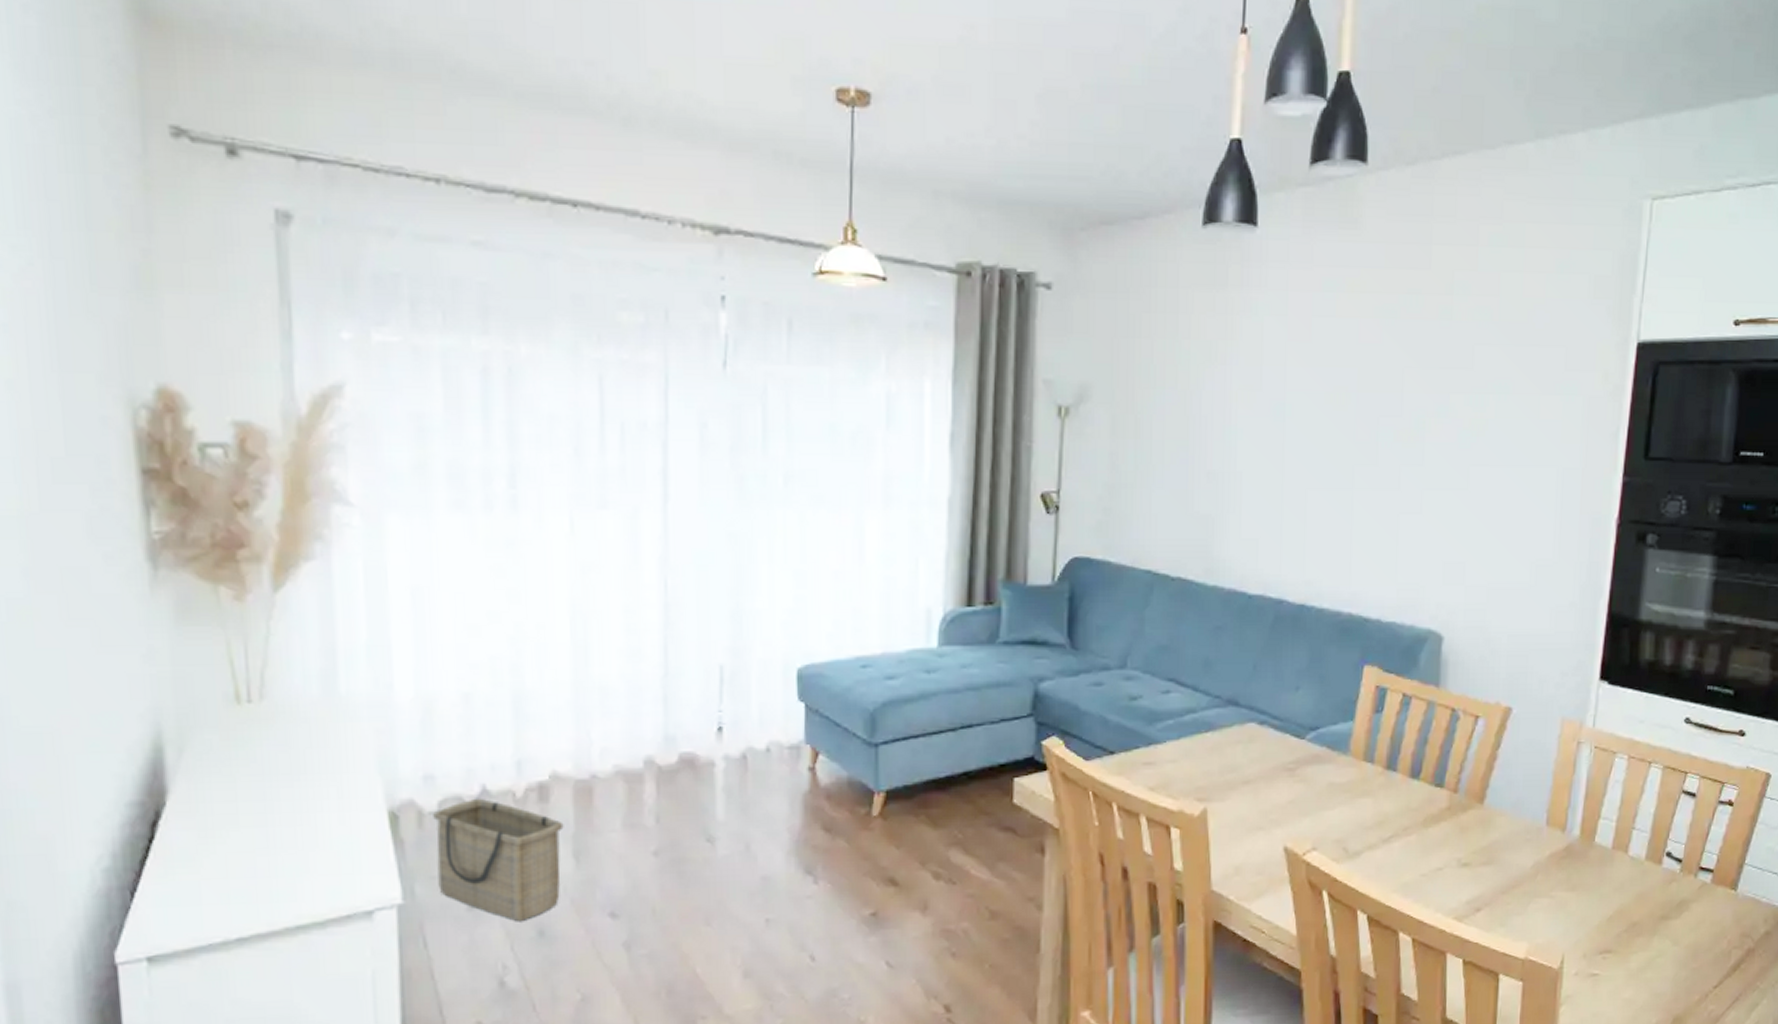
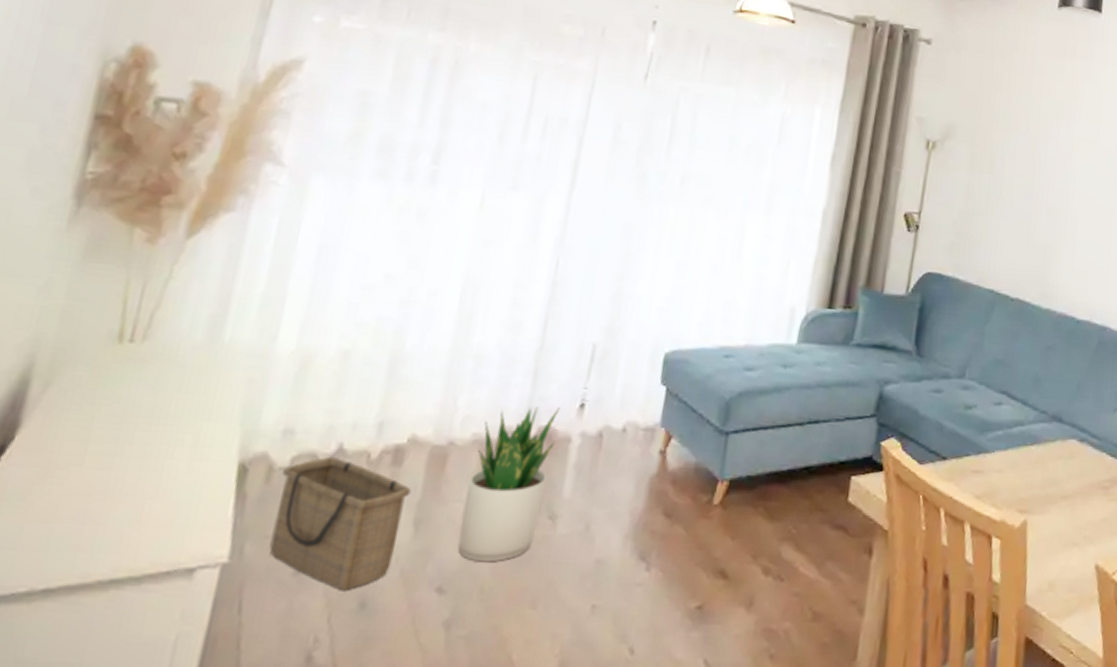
planter: none [619,733,699,887] -> present [457,407,561,563]

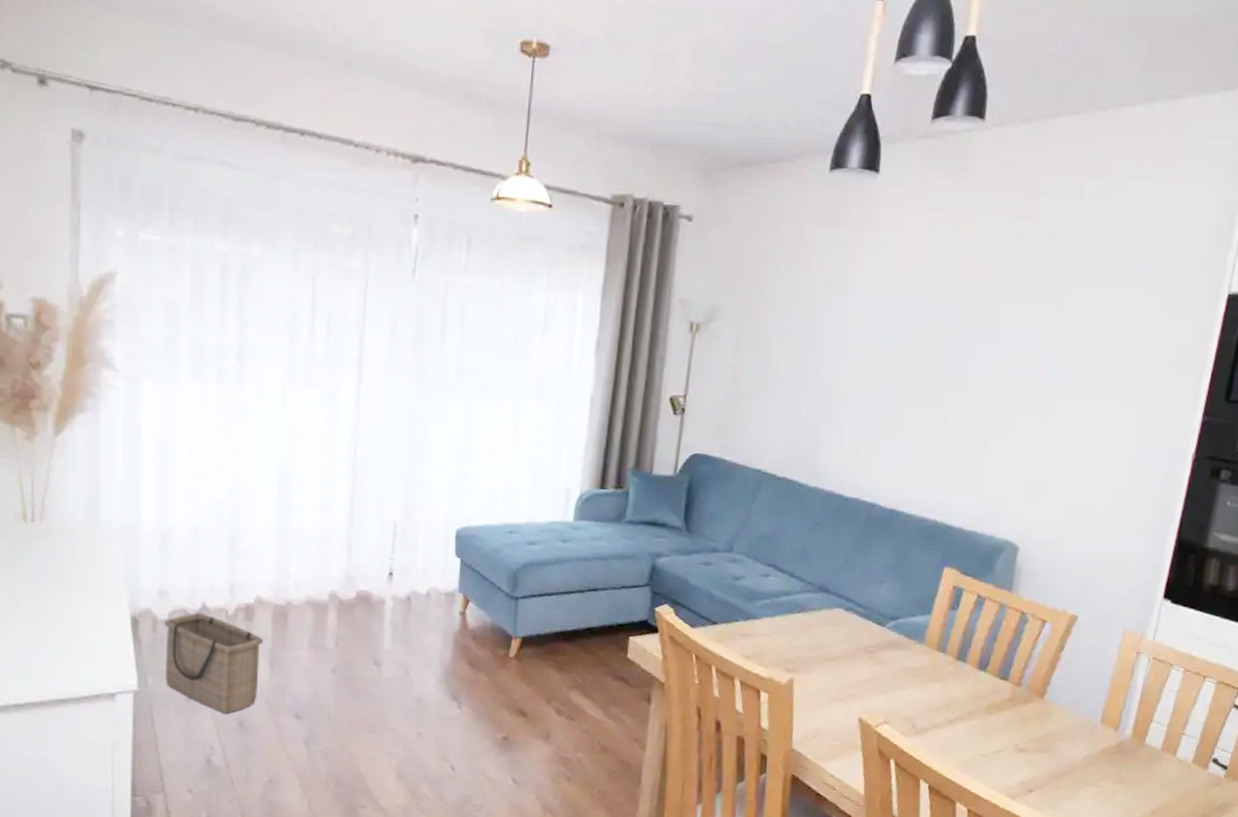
planter: present [457,407,561,563] -> none [305,574,373,697]

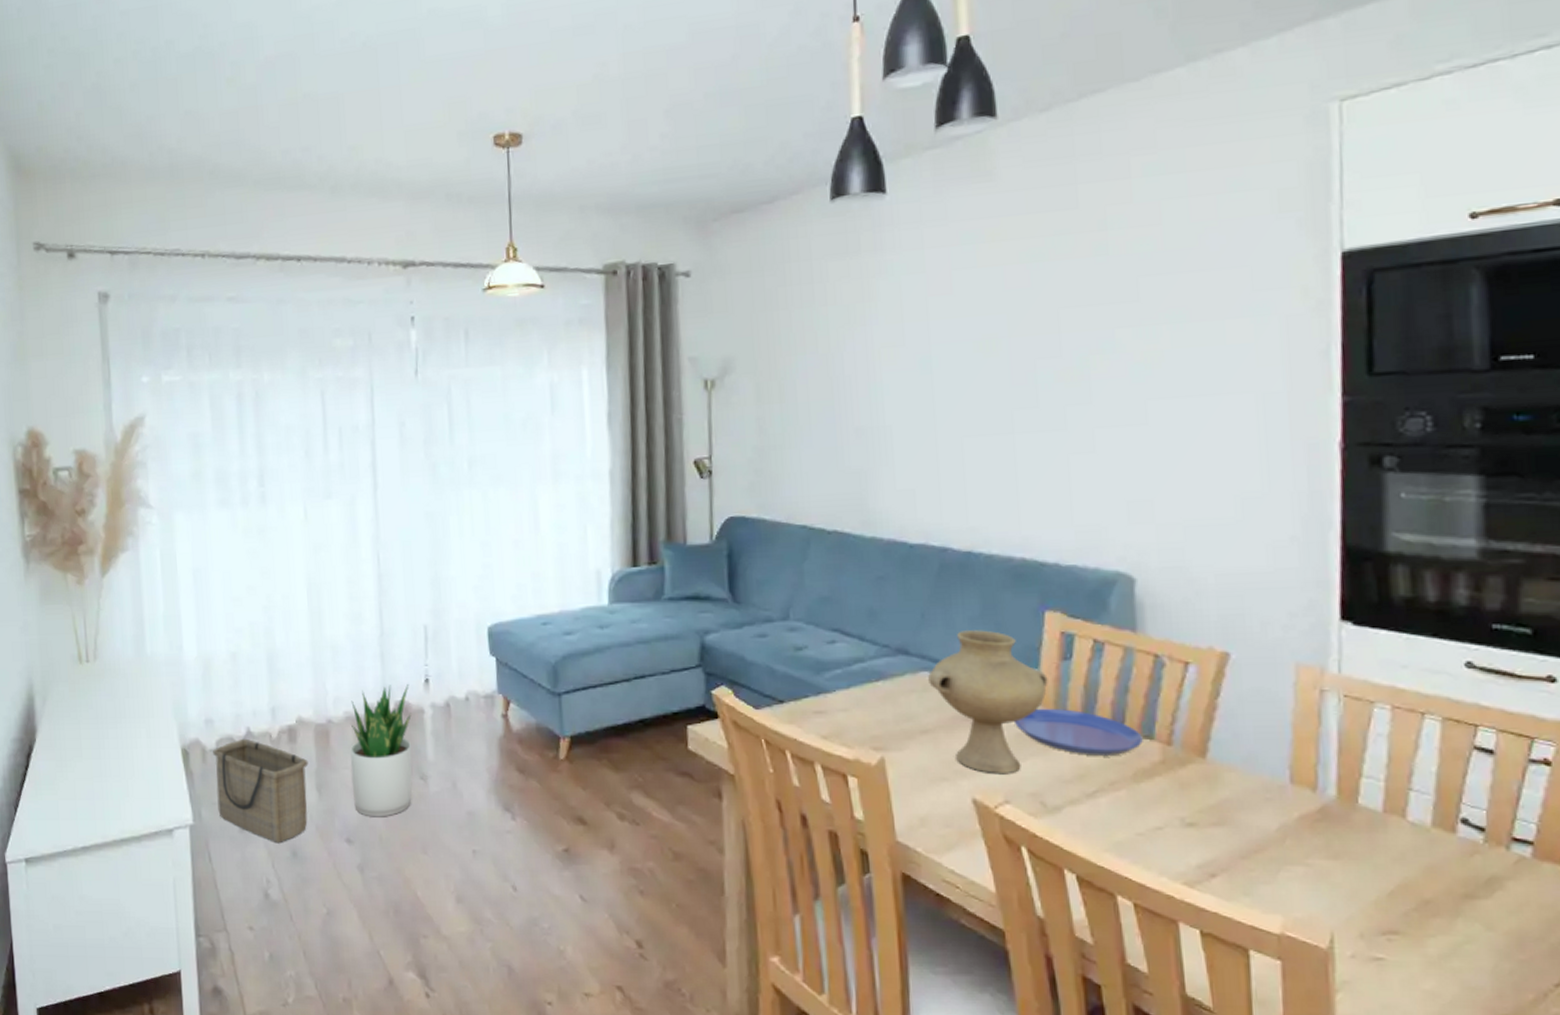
planter: none [305,574,373,697] -> present [350,684,413,817]
vase: none [840,577,937,700] -> present [928,630,1048,775]
plate: none [903,647,1000,691] -> present [1015,708,1143,756]

